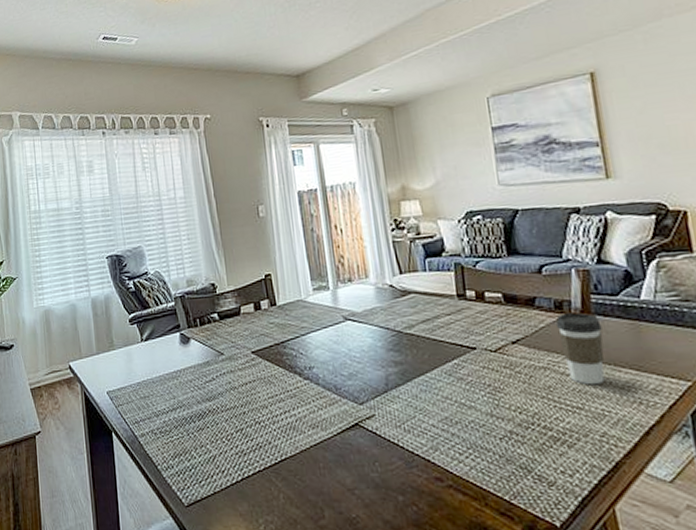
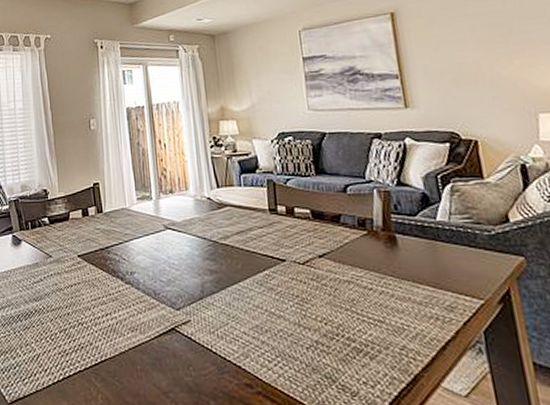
coffee cup: present [556,312,605,385] -> none [360,230,404,300]

